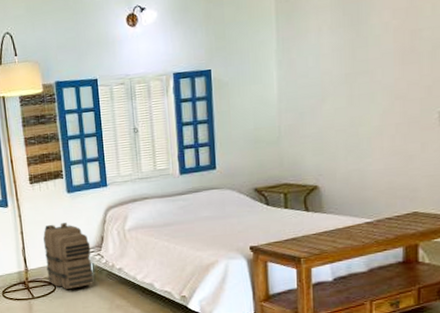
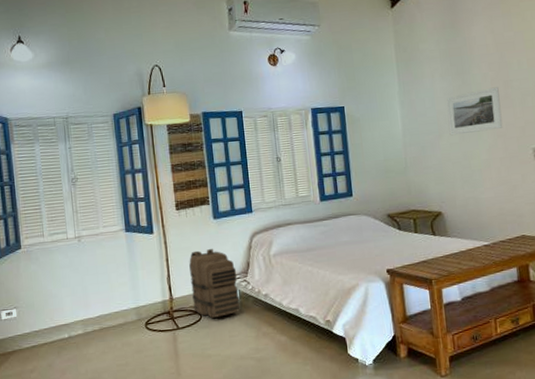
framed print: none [334,38,404,99] -> present [447,87,503,136]

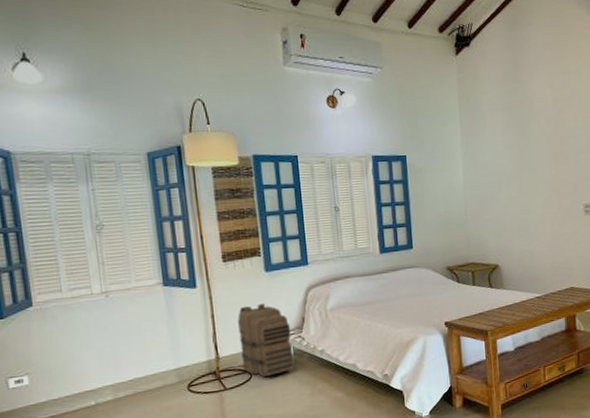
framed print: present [447,87,503,136] -> none [507,143,558,190]

